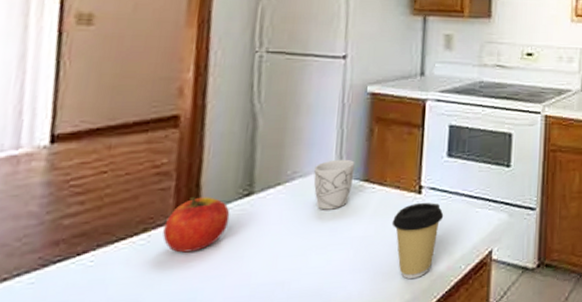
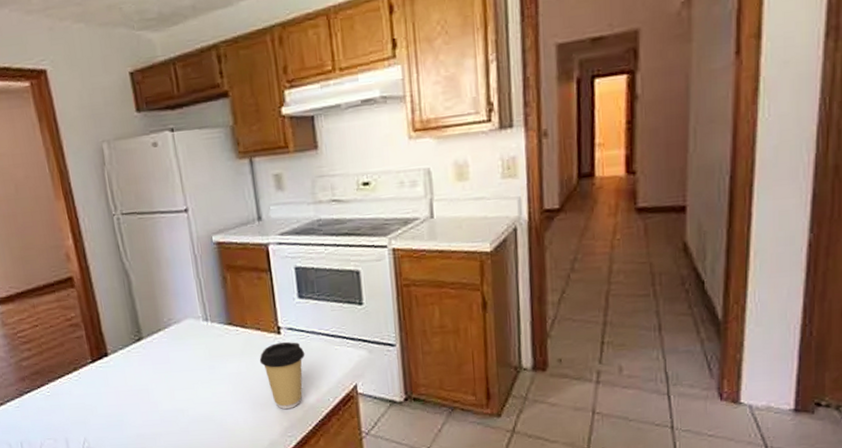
apple: present [163,196,230,253] -> none [86,342,131,386]
mug: present [313,159,355,210] -> none [184,305,219,351]

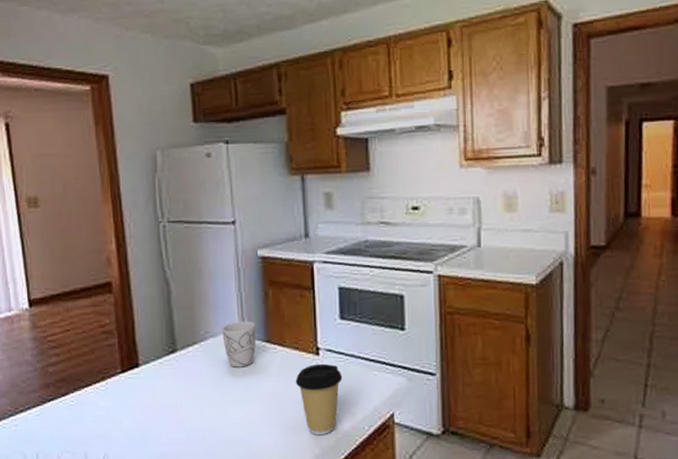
mug: none [184,305,219,351] -> present [222,321,256,368]

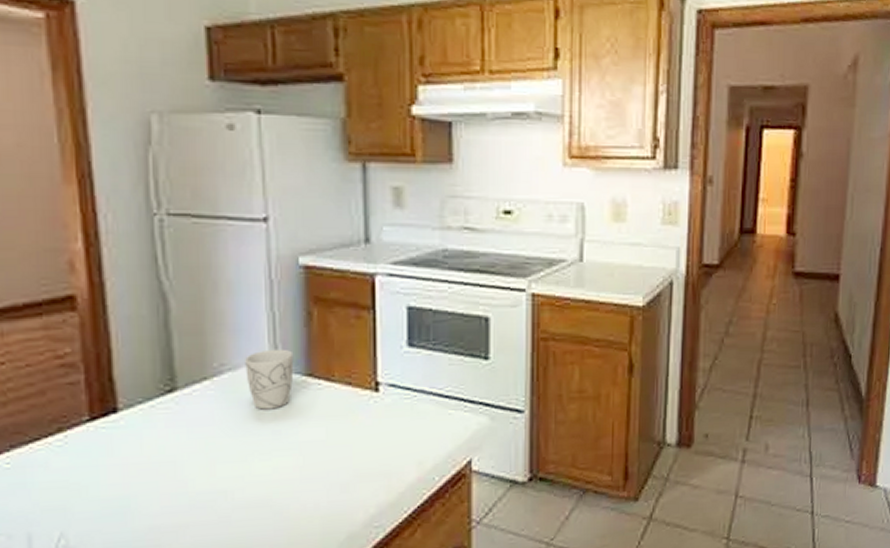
coffee cup: present [295,363,343,435] -> none [345,401,409,490]

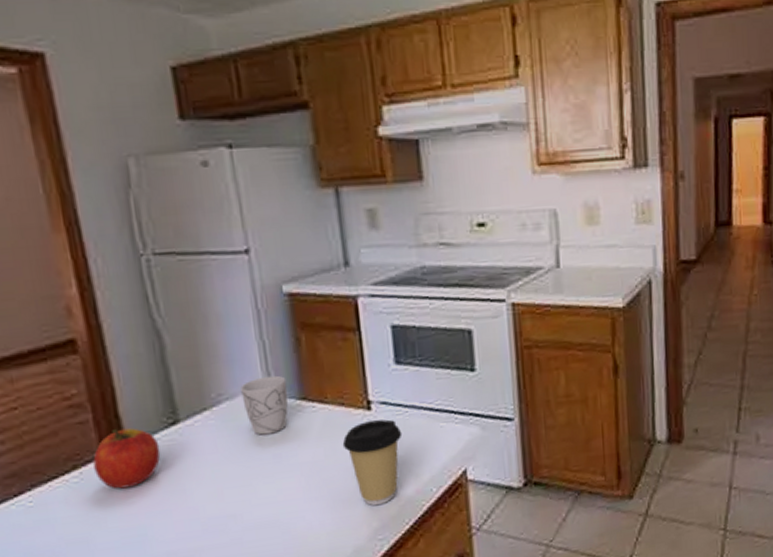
apple: none [80,392,153,456] -> present [93,428,161,489]
coffee cup: none [345,401,409,490] -> present [342,419,403,505]

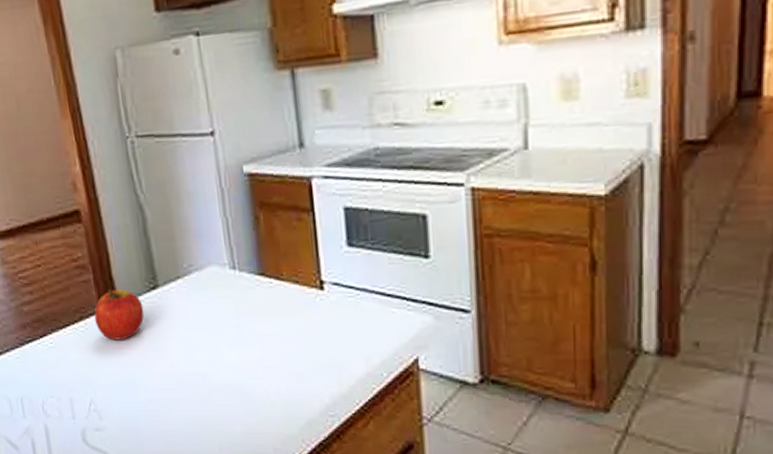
mug: present [241,375,288,436] -> none [208,251,248,305]
coffee cup: present [342,419,403,505] -> none [296,299,354,382]

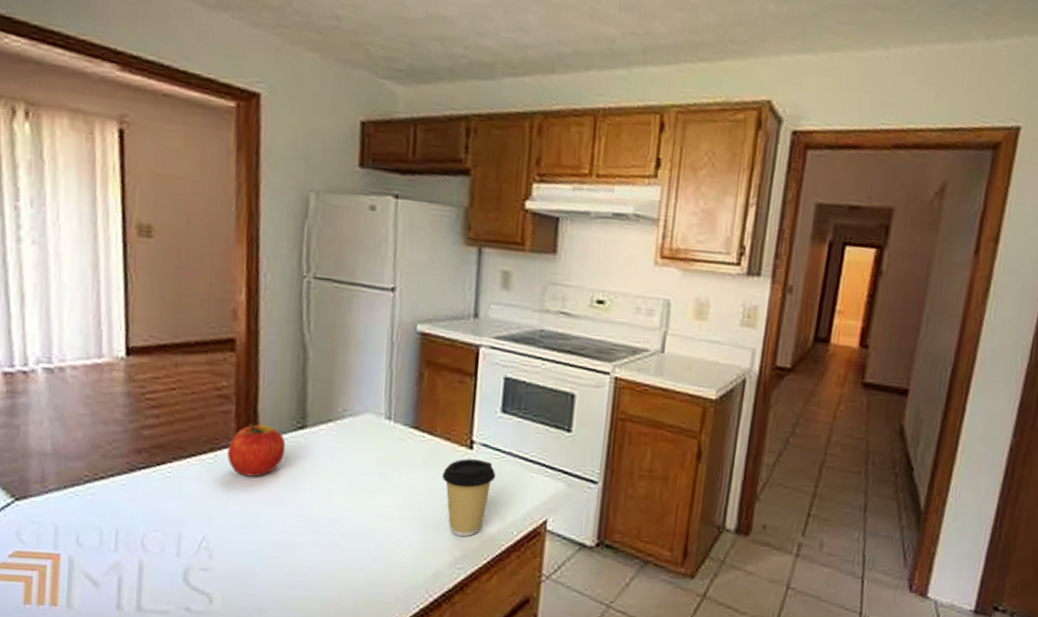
coffee cup: none [296,299,354,382] -> present [441,458,496,536]

